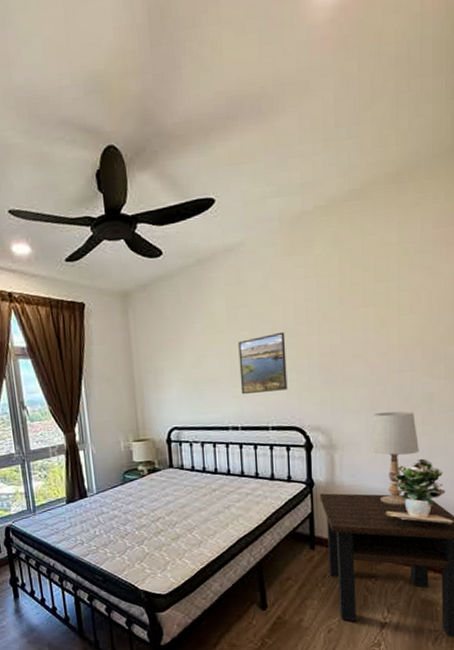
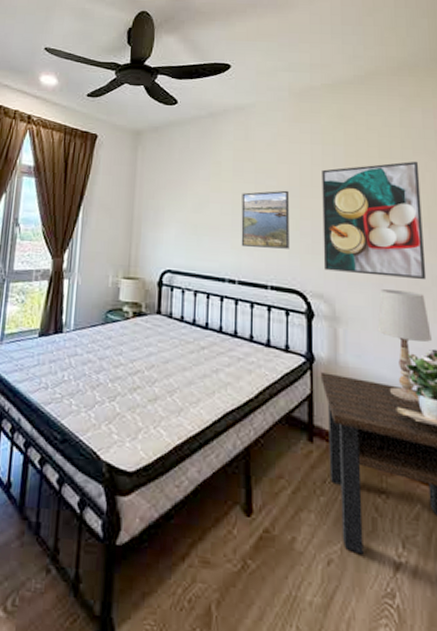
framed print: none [317,279,417,405] -> present [322,161,427,280]

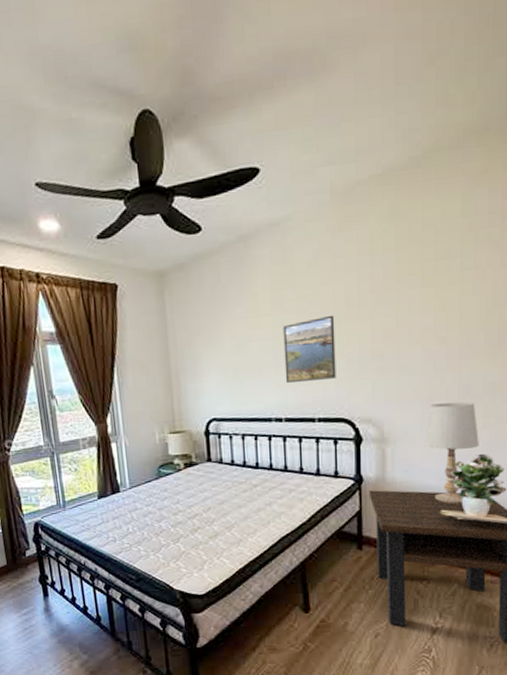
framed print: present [322,161,427,280] -> none [370,256,480,394]

